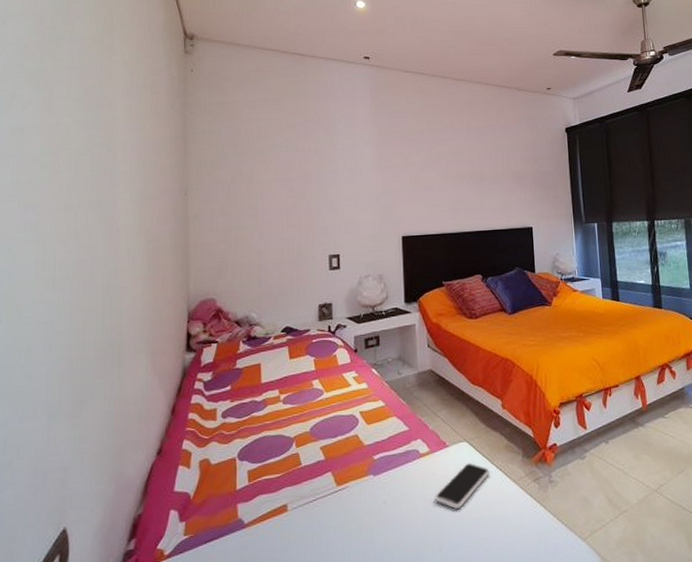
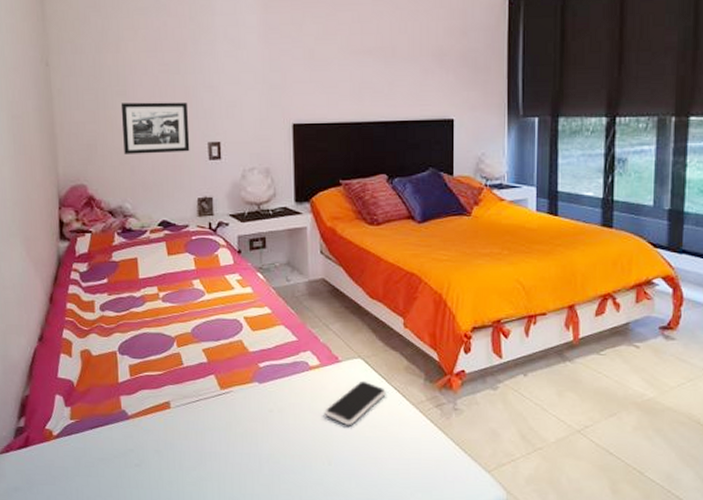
picture frame: none [251,221,313,269] -> present [120,102,190,154]

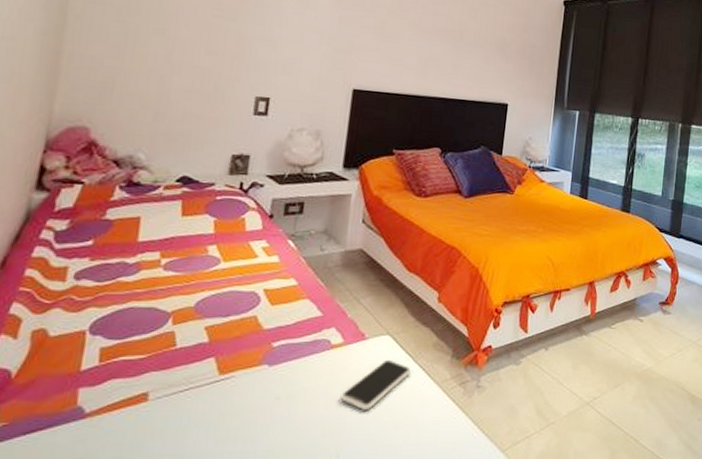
picture frame: present [120,102,190,154] -> none [149,42,239,104]

